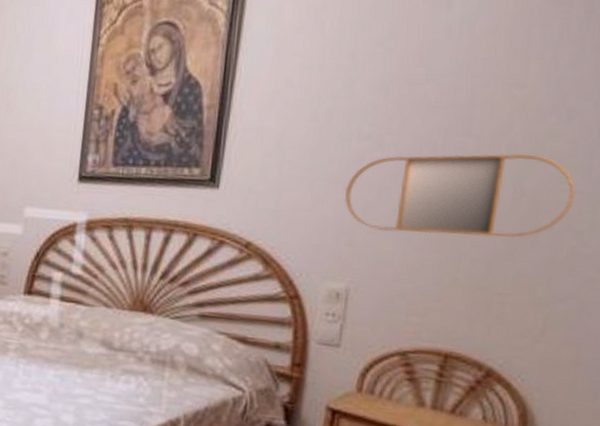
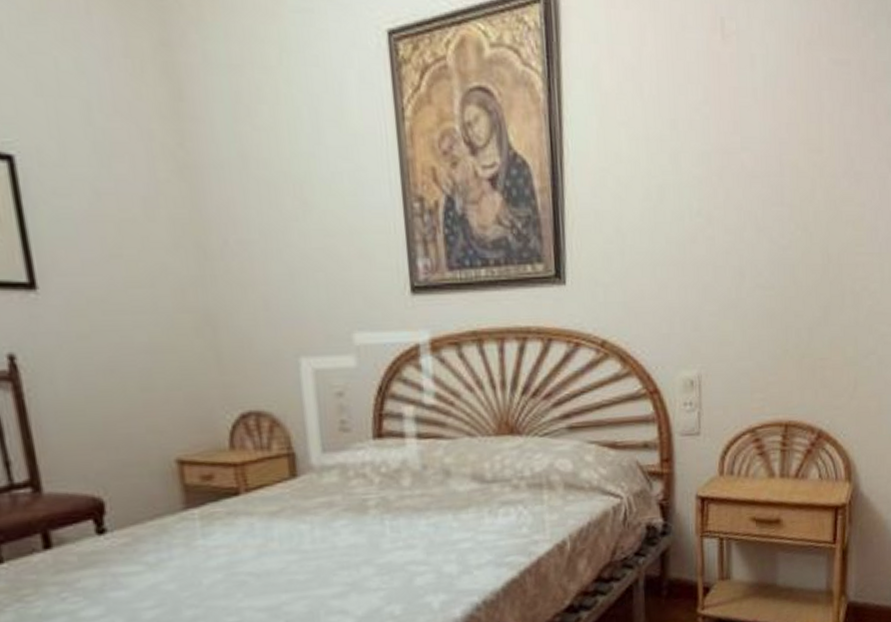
home mirror: present [345,153,575,238] -> none [684,220,867,312]

